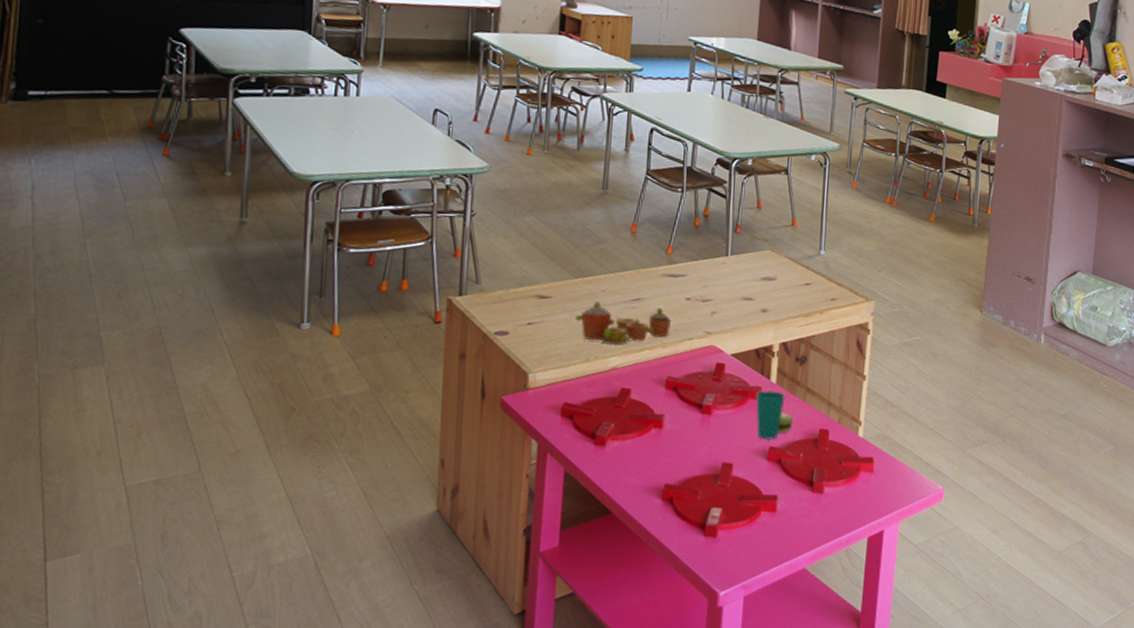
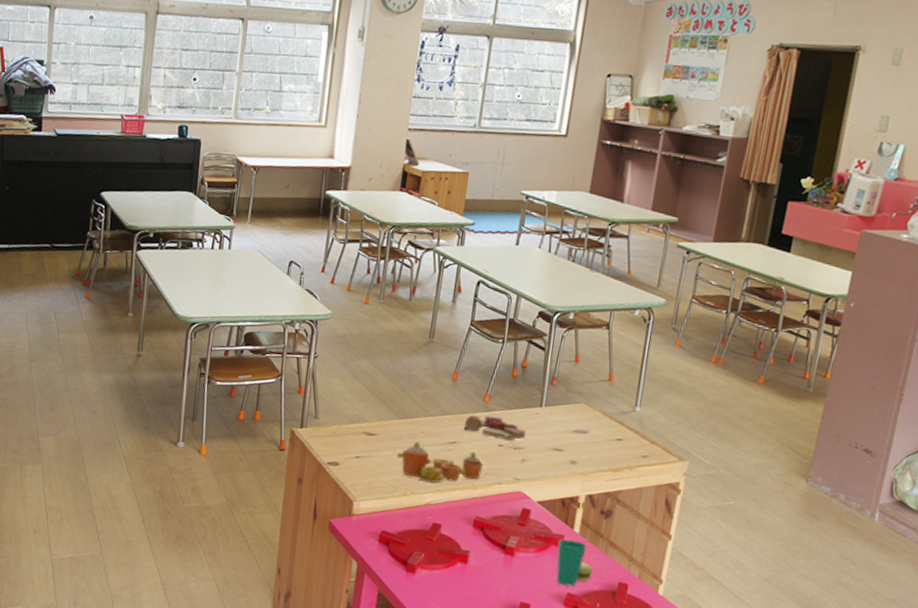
toy food set: none [647,268,714,294] -> present [463,415,526,441]

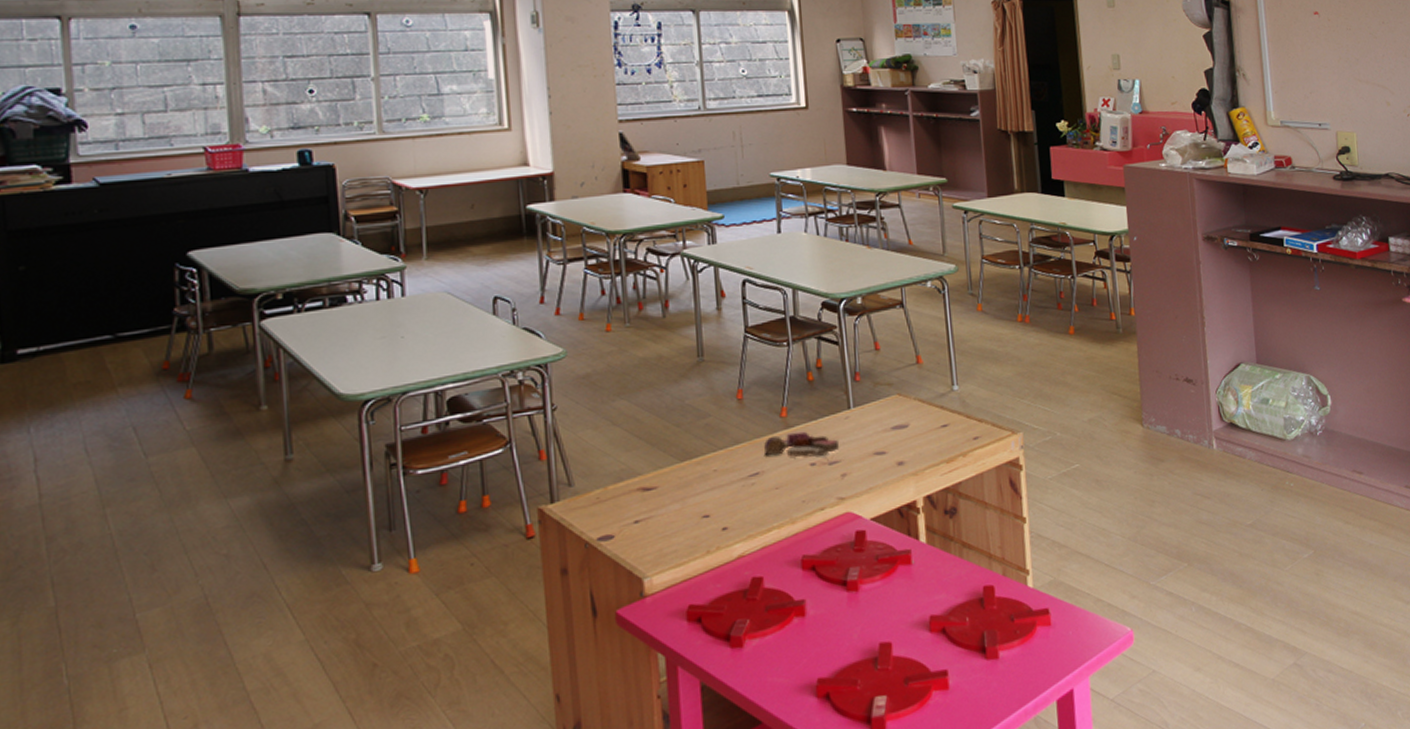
toy tea set: present [397,441,484,484] -> none [688,479,798,532]
cup: present [556,539,594,587] -> none [906,551,954,610]

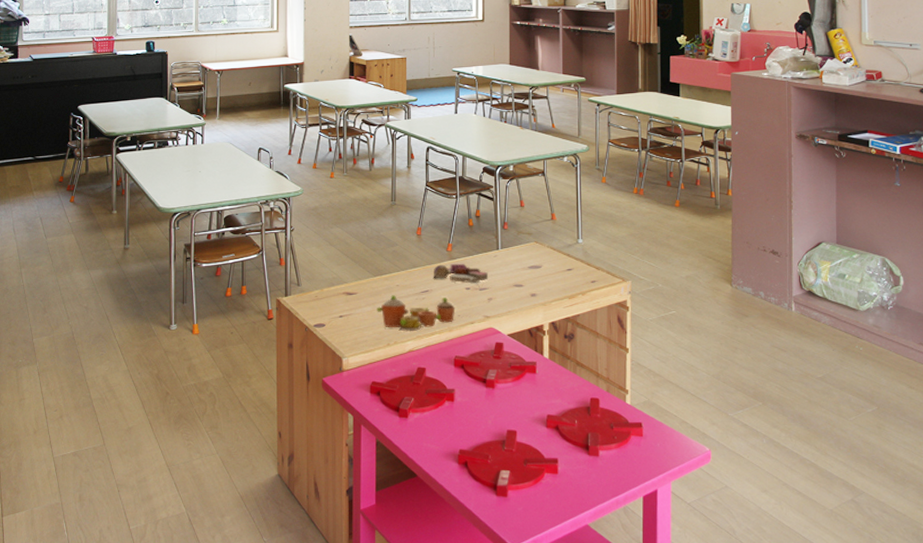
toy tea set: none [688,479,798,532] -> present [377,295,456,332]

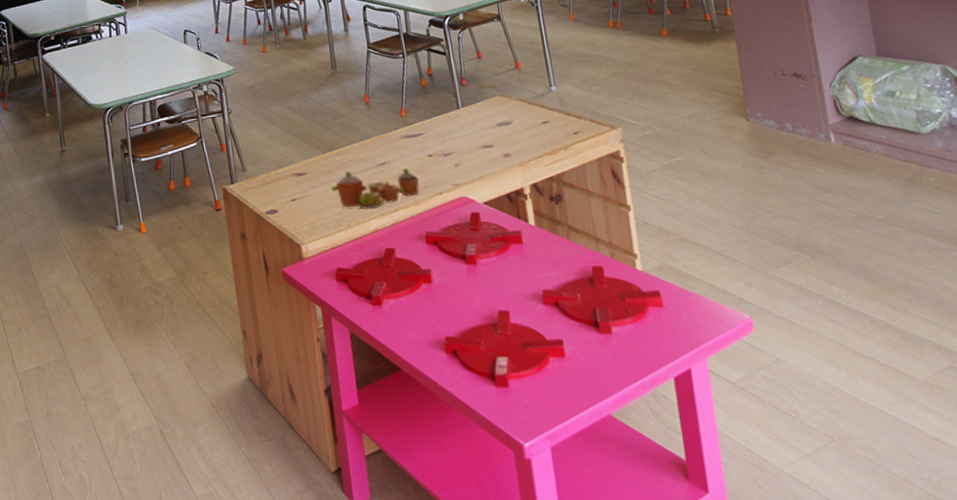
toy food set: present [433,263,489,284] -> none [388,128,453,150]

